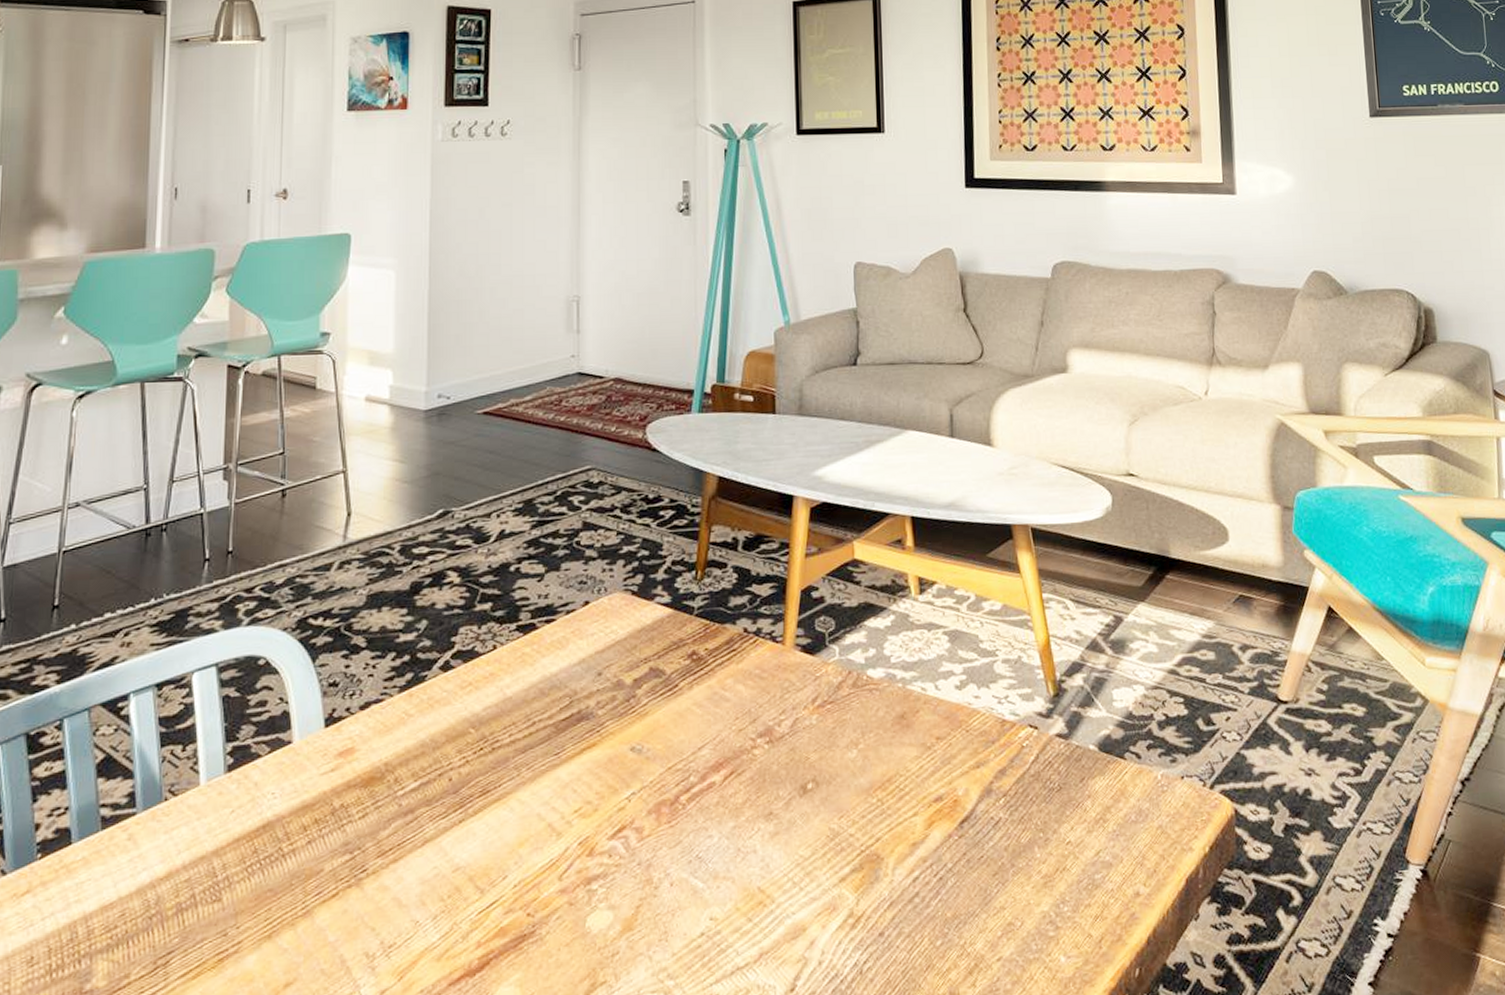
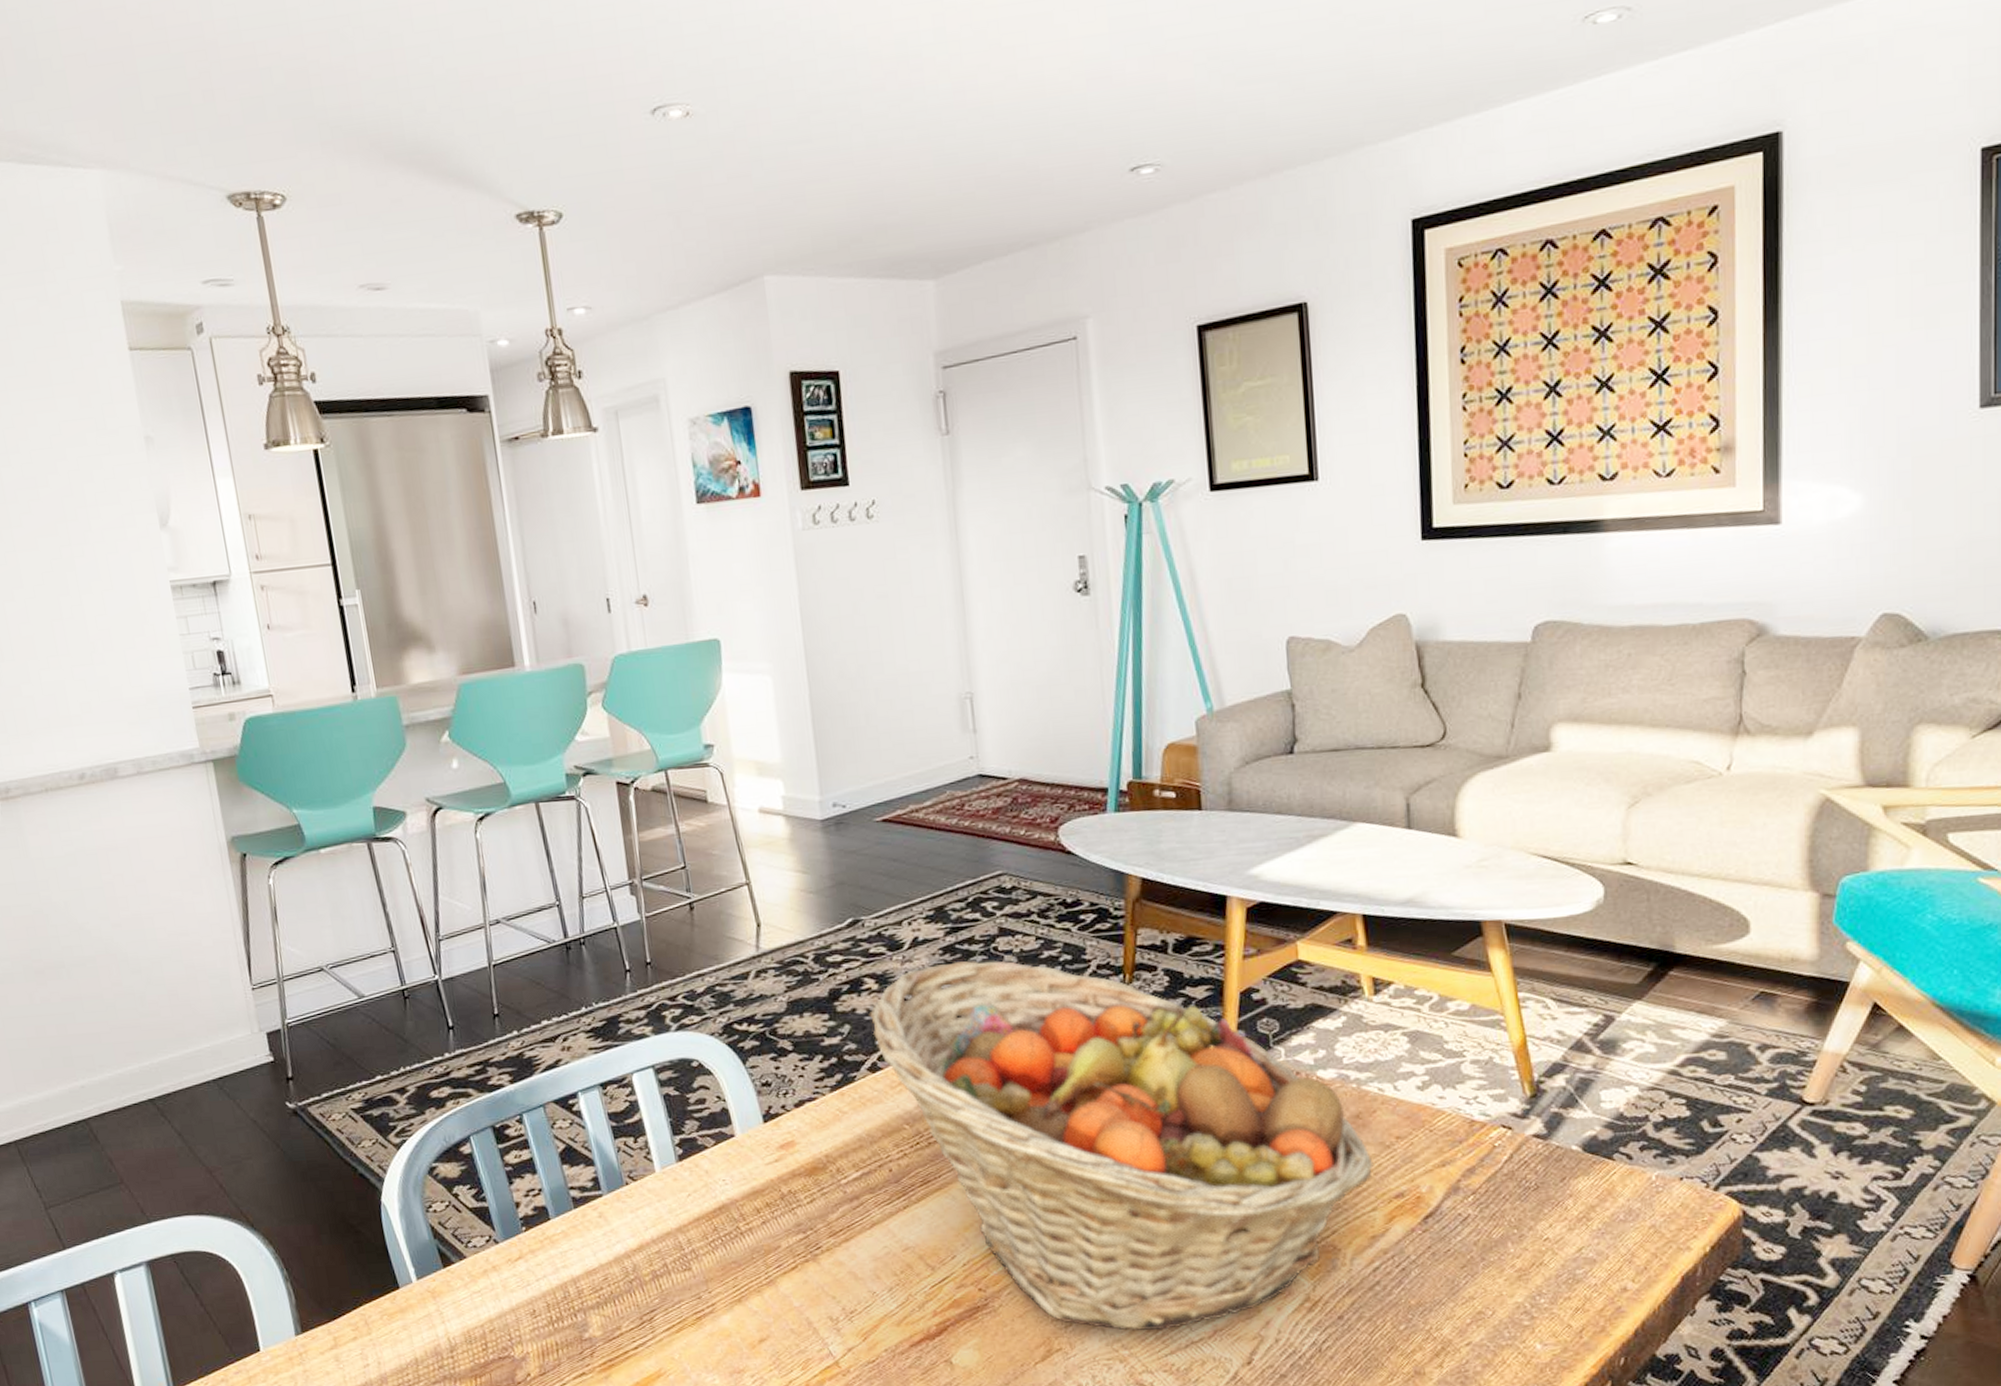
fruit basket: none [448,555,916,957] -> present [869,960,1374,1331]

